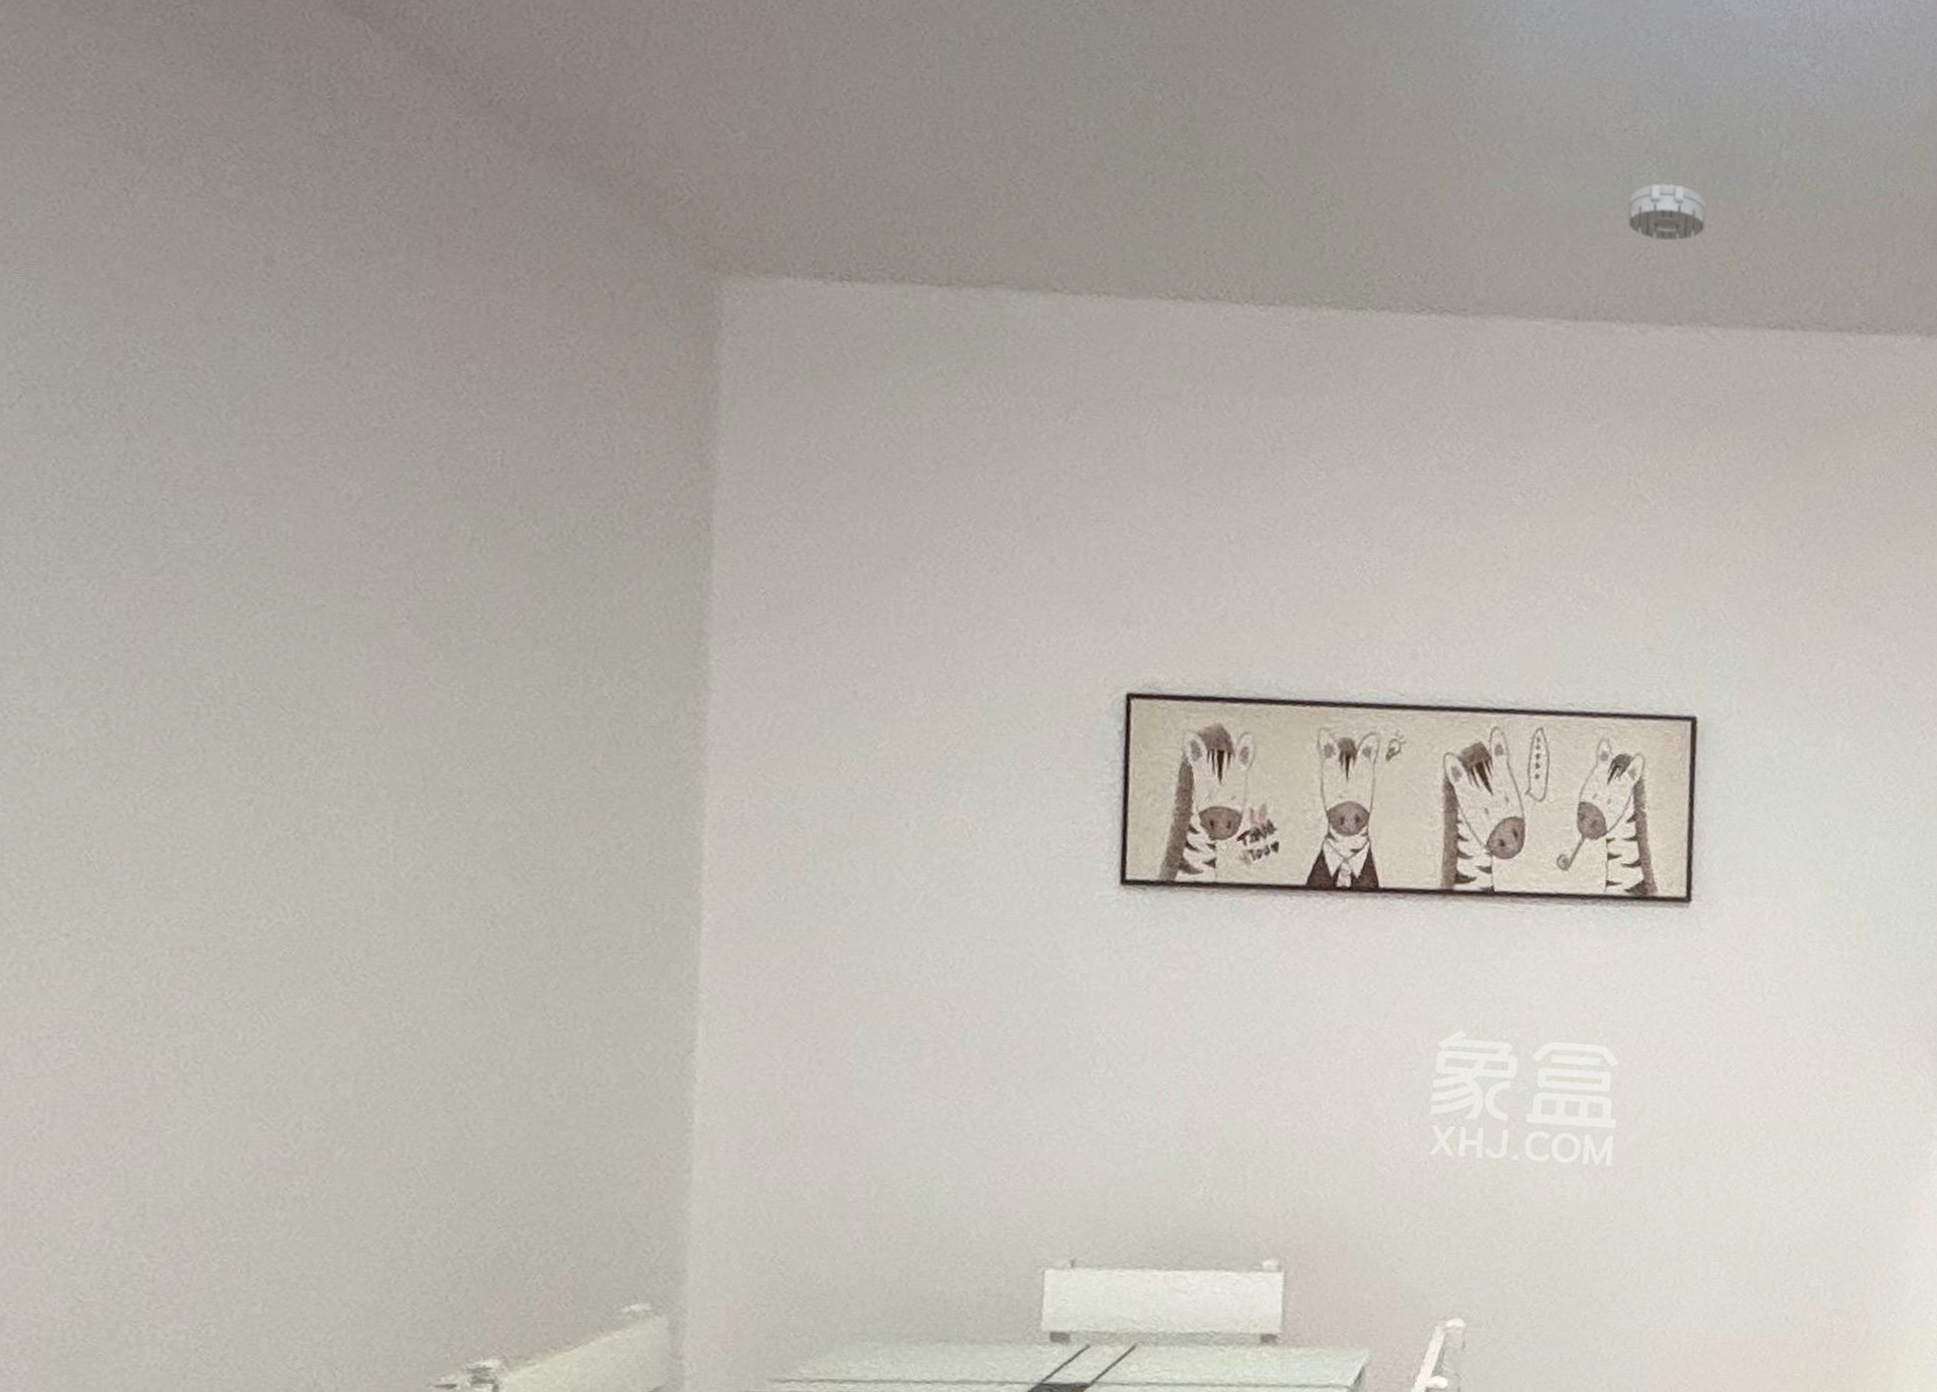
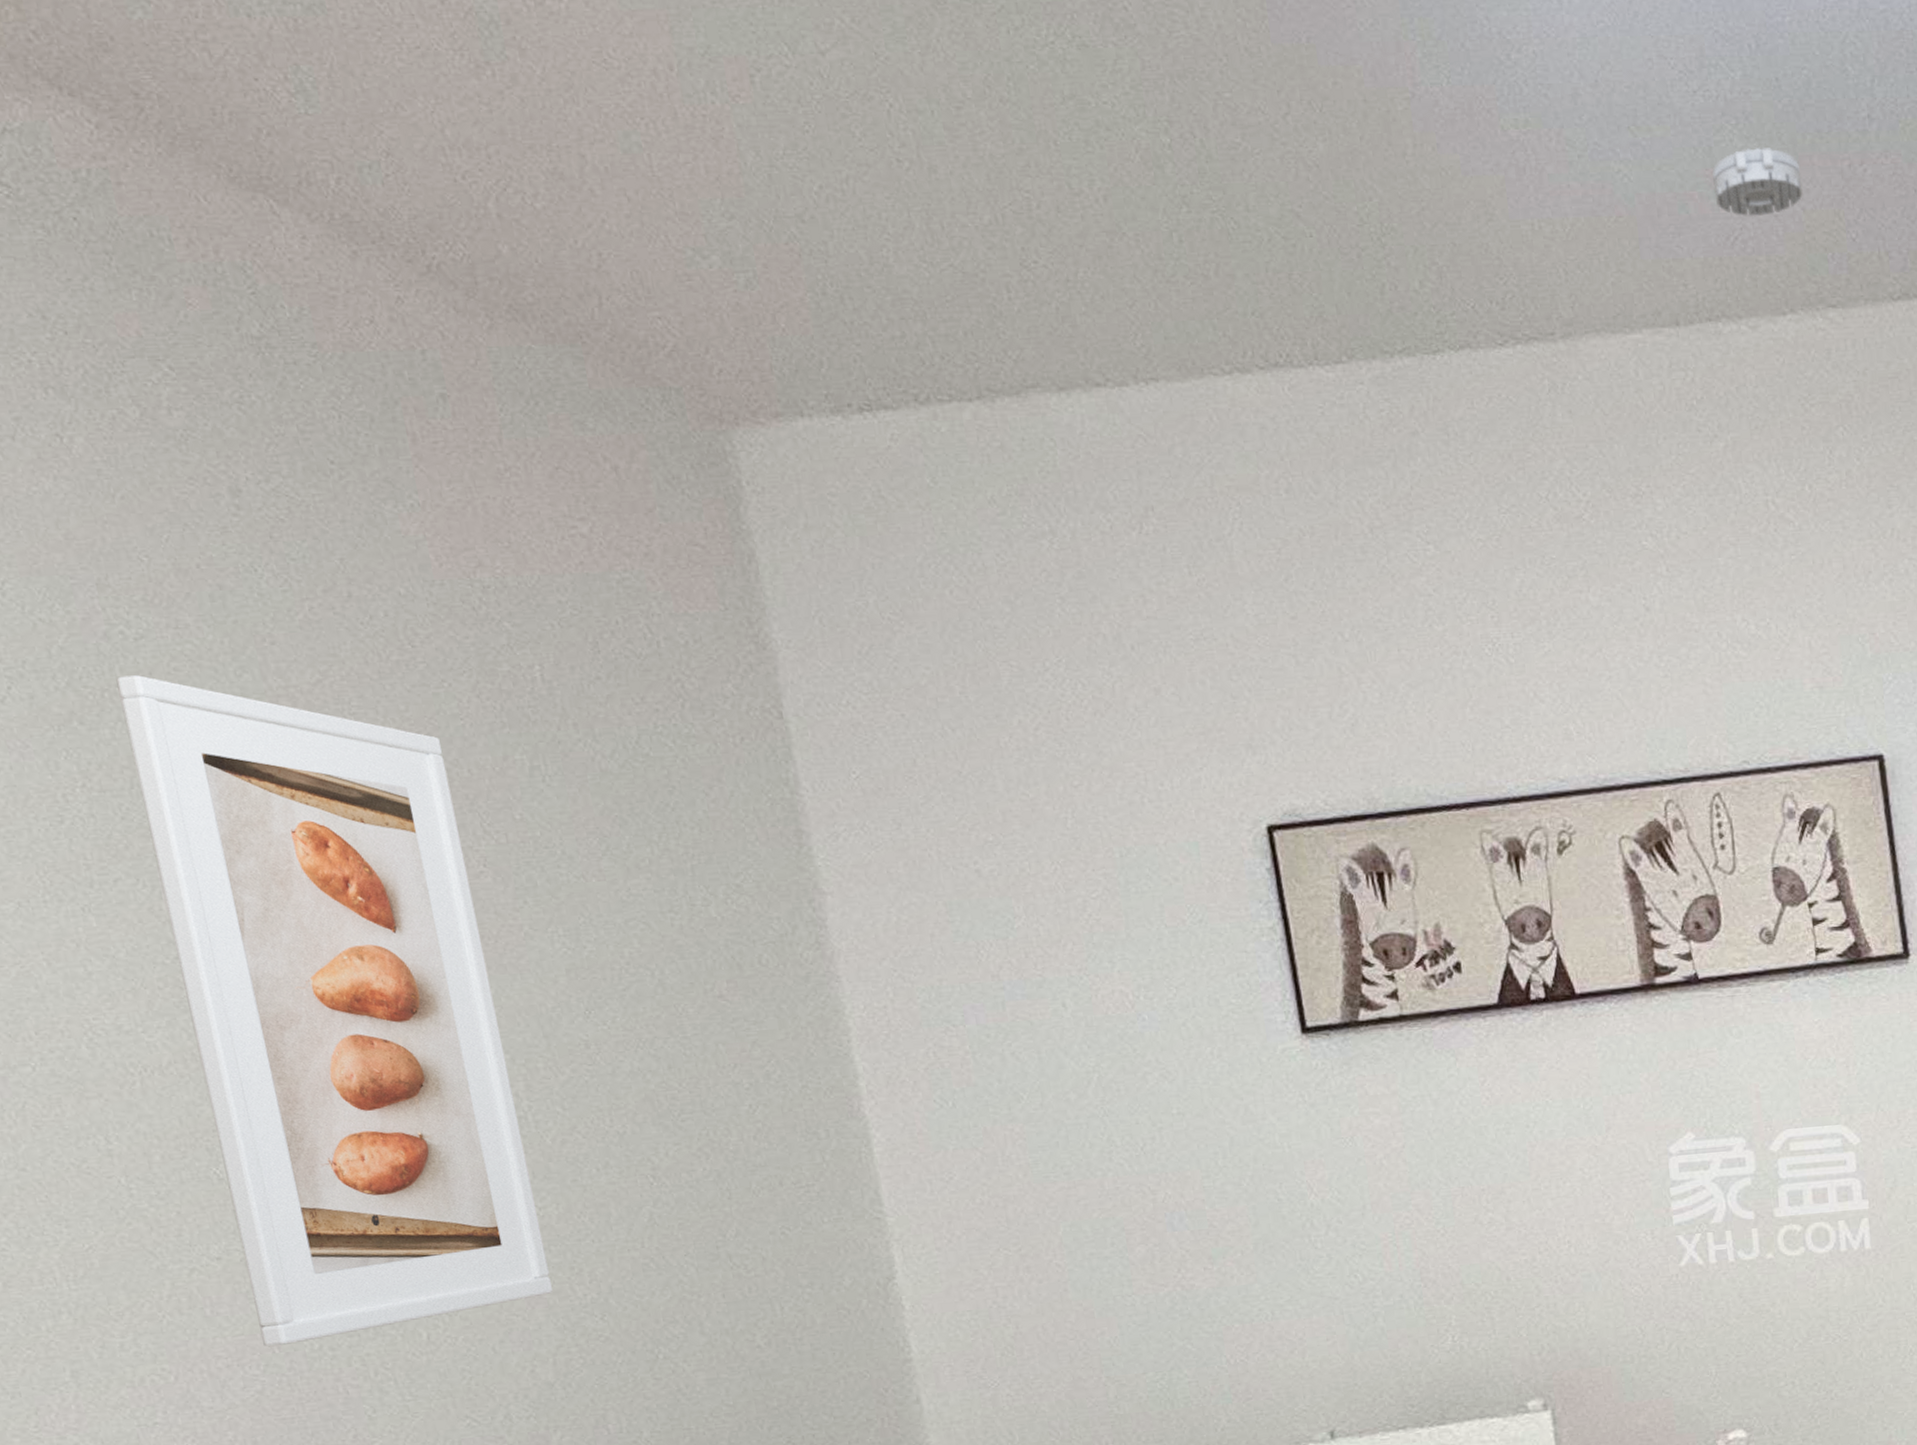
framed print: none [87,402,396,1026] -> present [116,675,553,1347]

